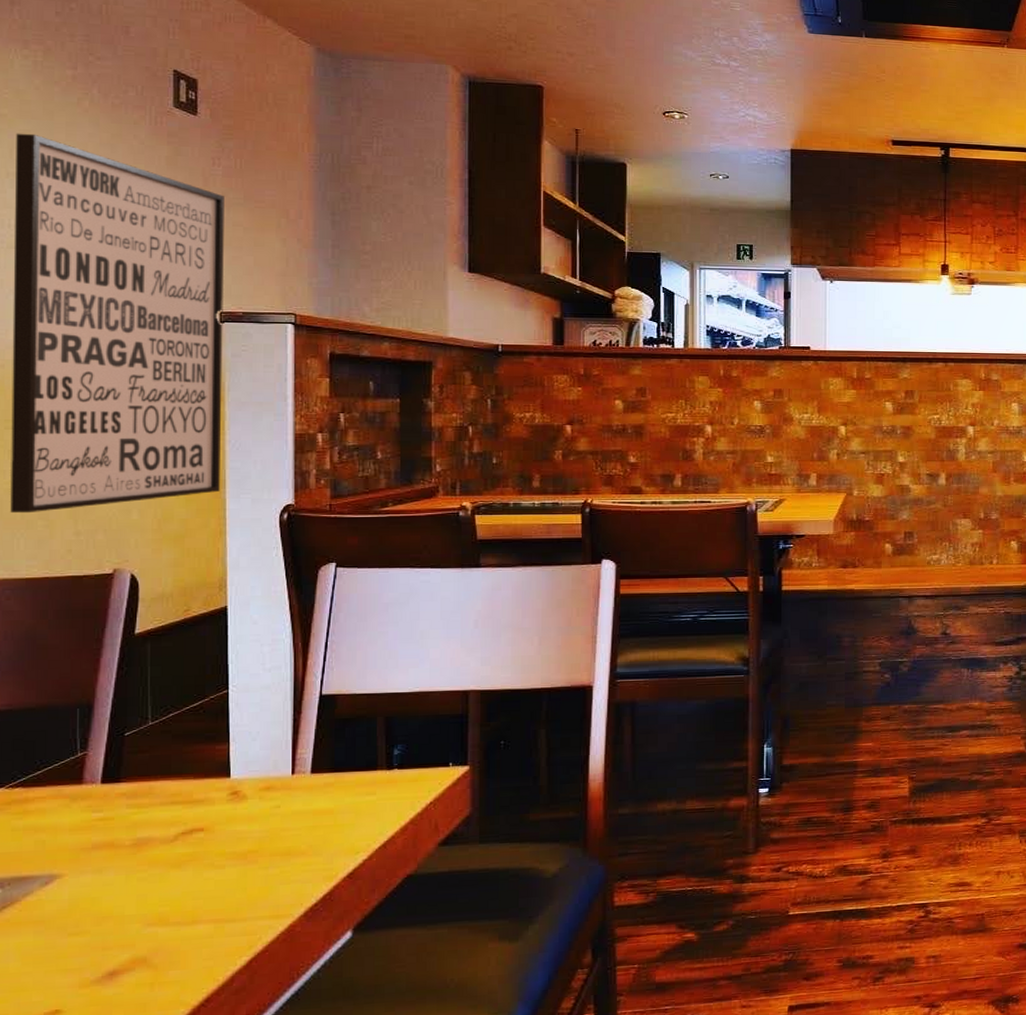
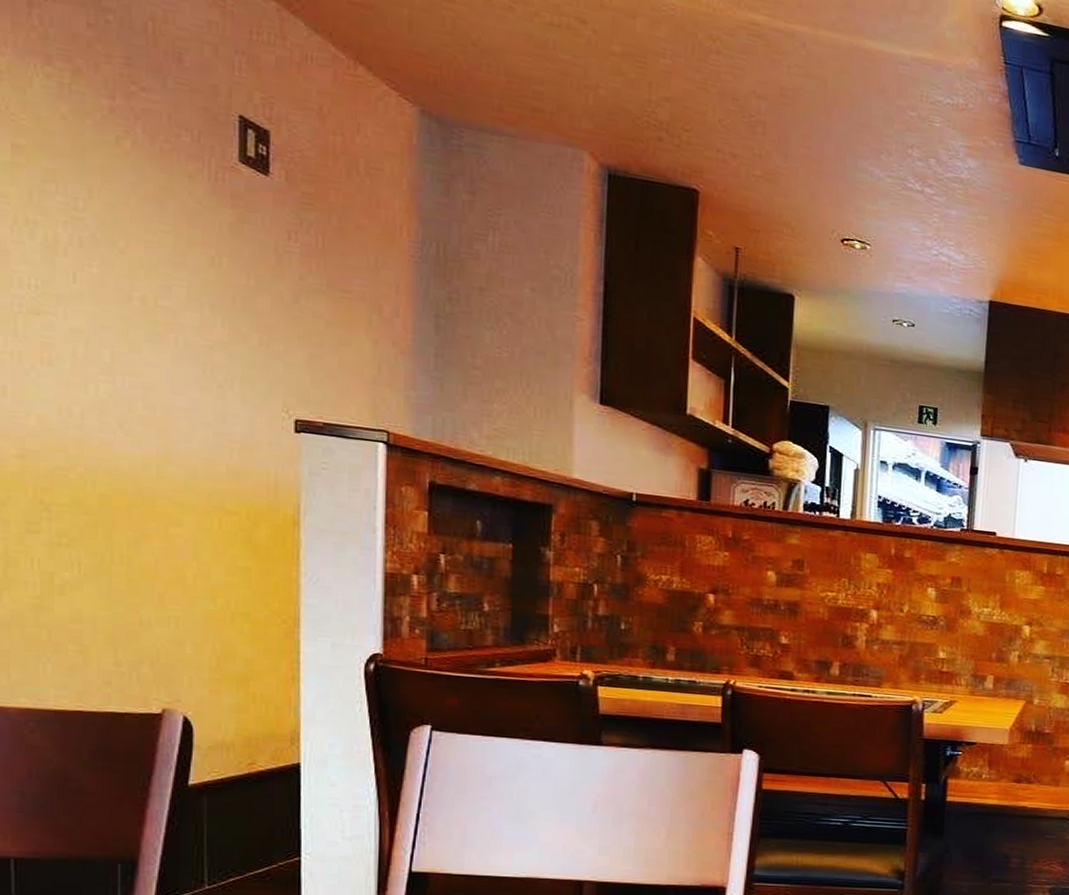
wall art: present [10,133,224,514] -> none [34,171,302,635]

